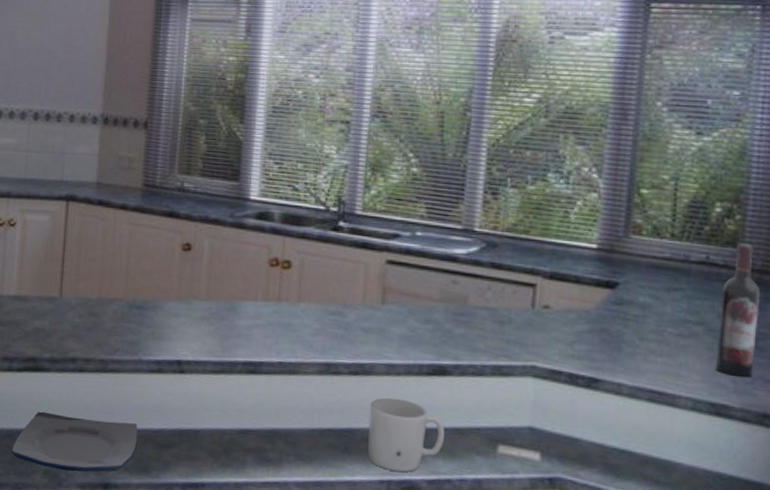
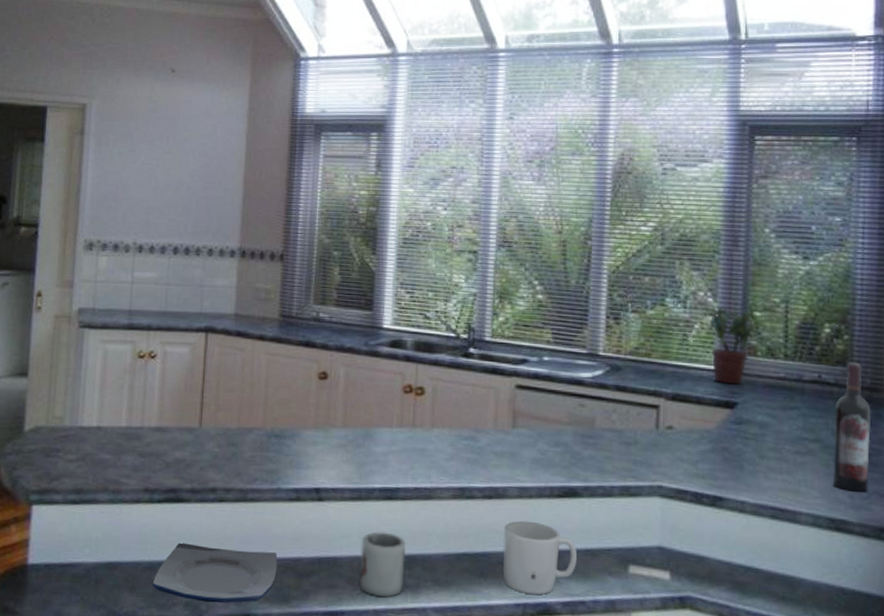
cup: none [220,405,269,471] -> present [358,531,406,598]
potted plant: none [591,181,644,264] -> present [708,305,758,385]

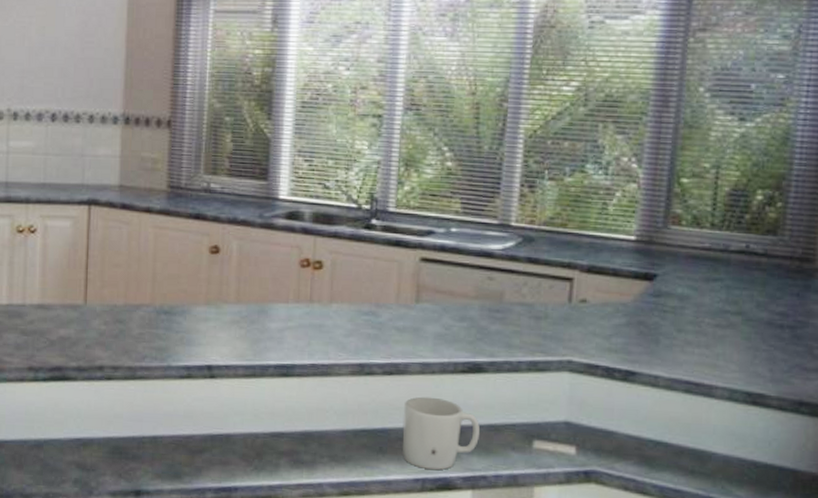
plate: present [152,542,278,603] -> none [39,420,169,480]
cup: present [358,531,406,598] -> none [252,408,302,474]
potted plant: present [708,305,758,385] -> none [630,171,684,256]
wine bottle: present [833,362,871,492] -> none [753,231,799,366]

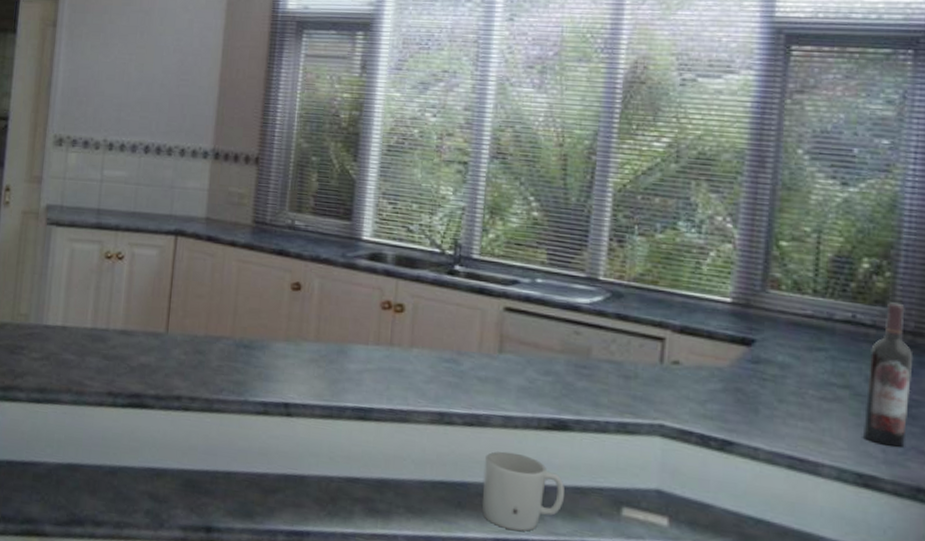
wine bottle: none [753,231,799,366] -> present [863,302,912,447]

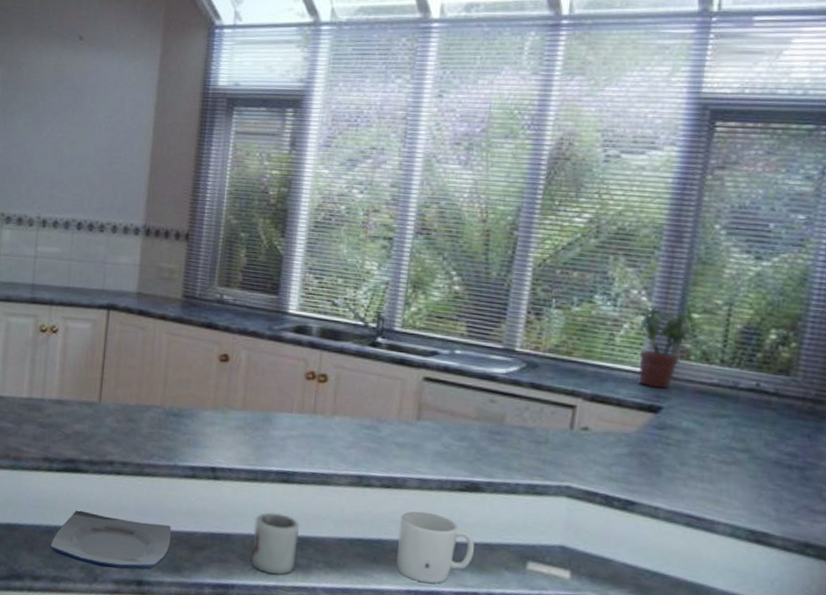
plate: none [113,449,243,516] -> present [50,510,172,570]
cup: none [326,452,378,522] -> present [250,512,299,576]
potted plant: none [725,232,784,320] -> present [638,304,694,389]
wine bottle: present [863,302,912,447] -> none [759,371,811,506]

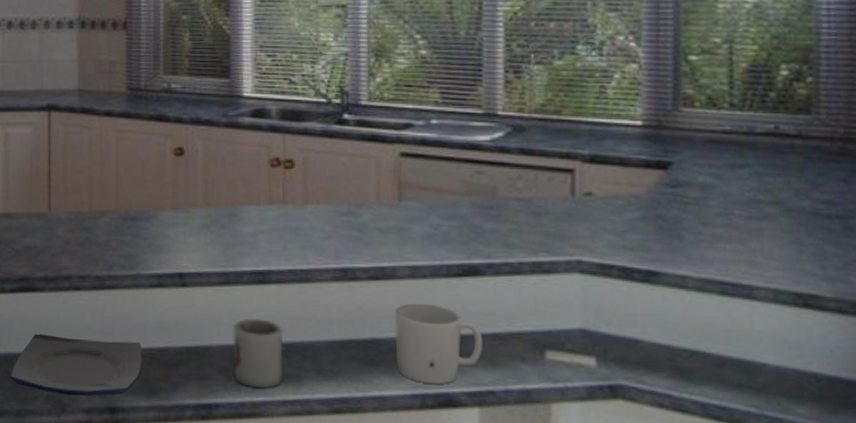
potted plant: present [638,304,694,389] -> none [631,50,695,142]

